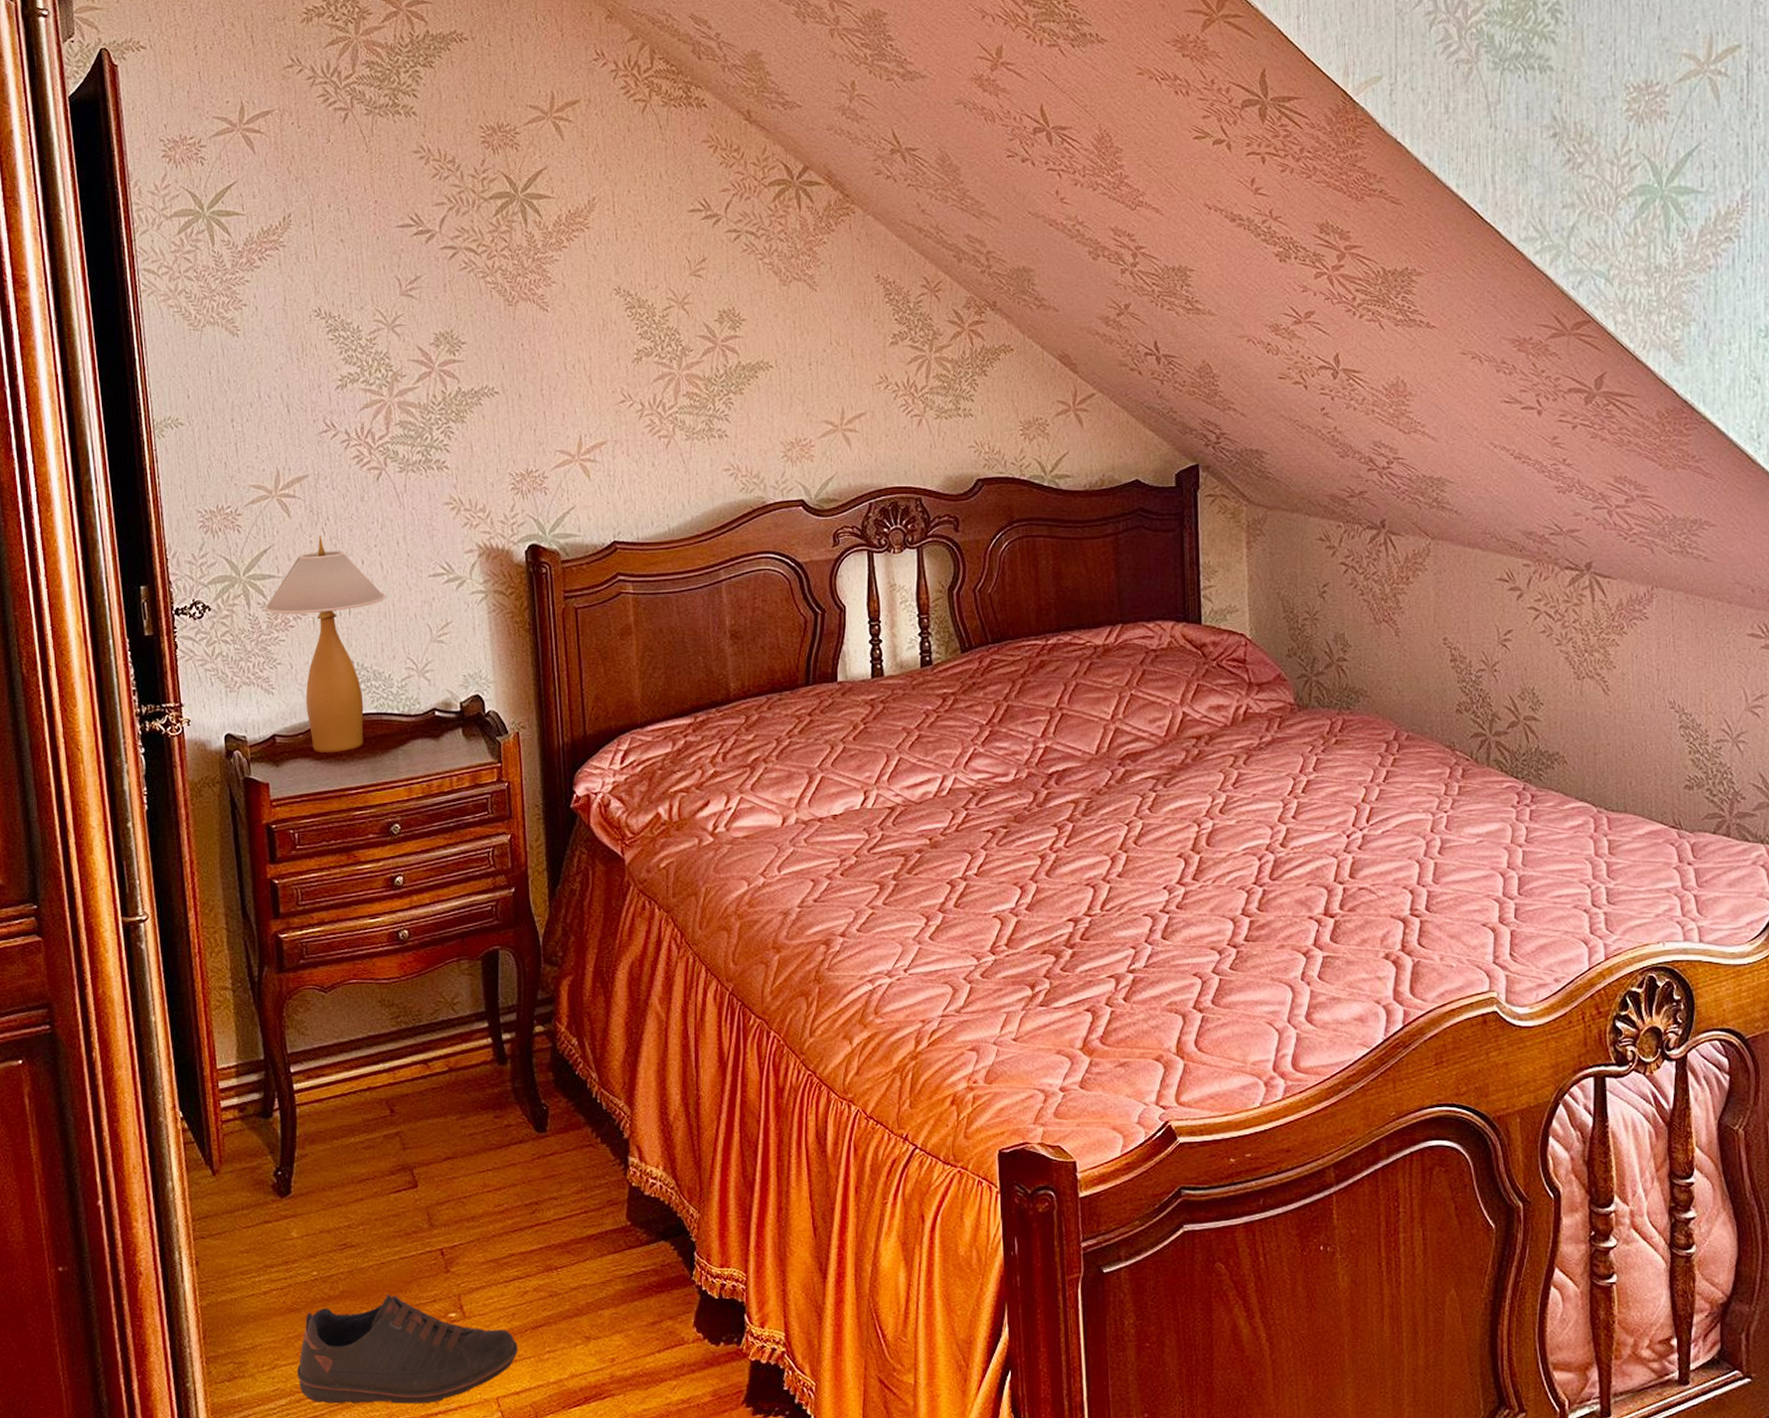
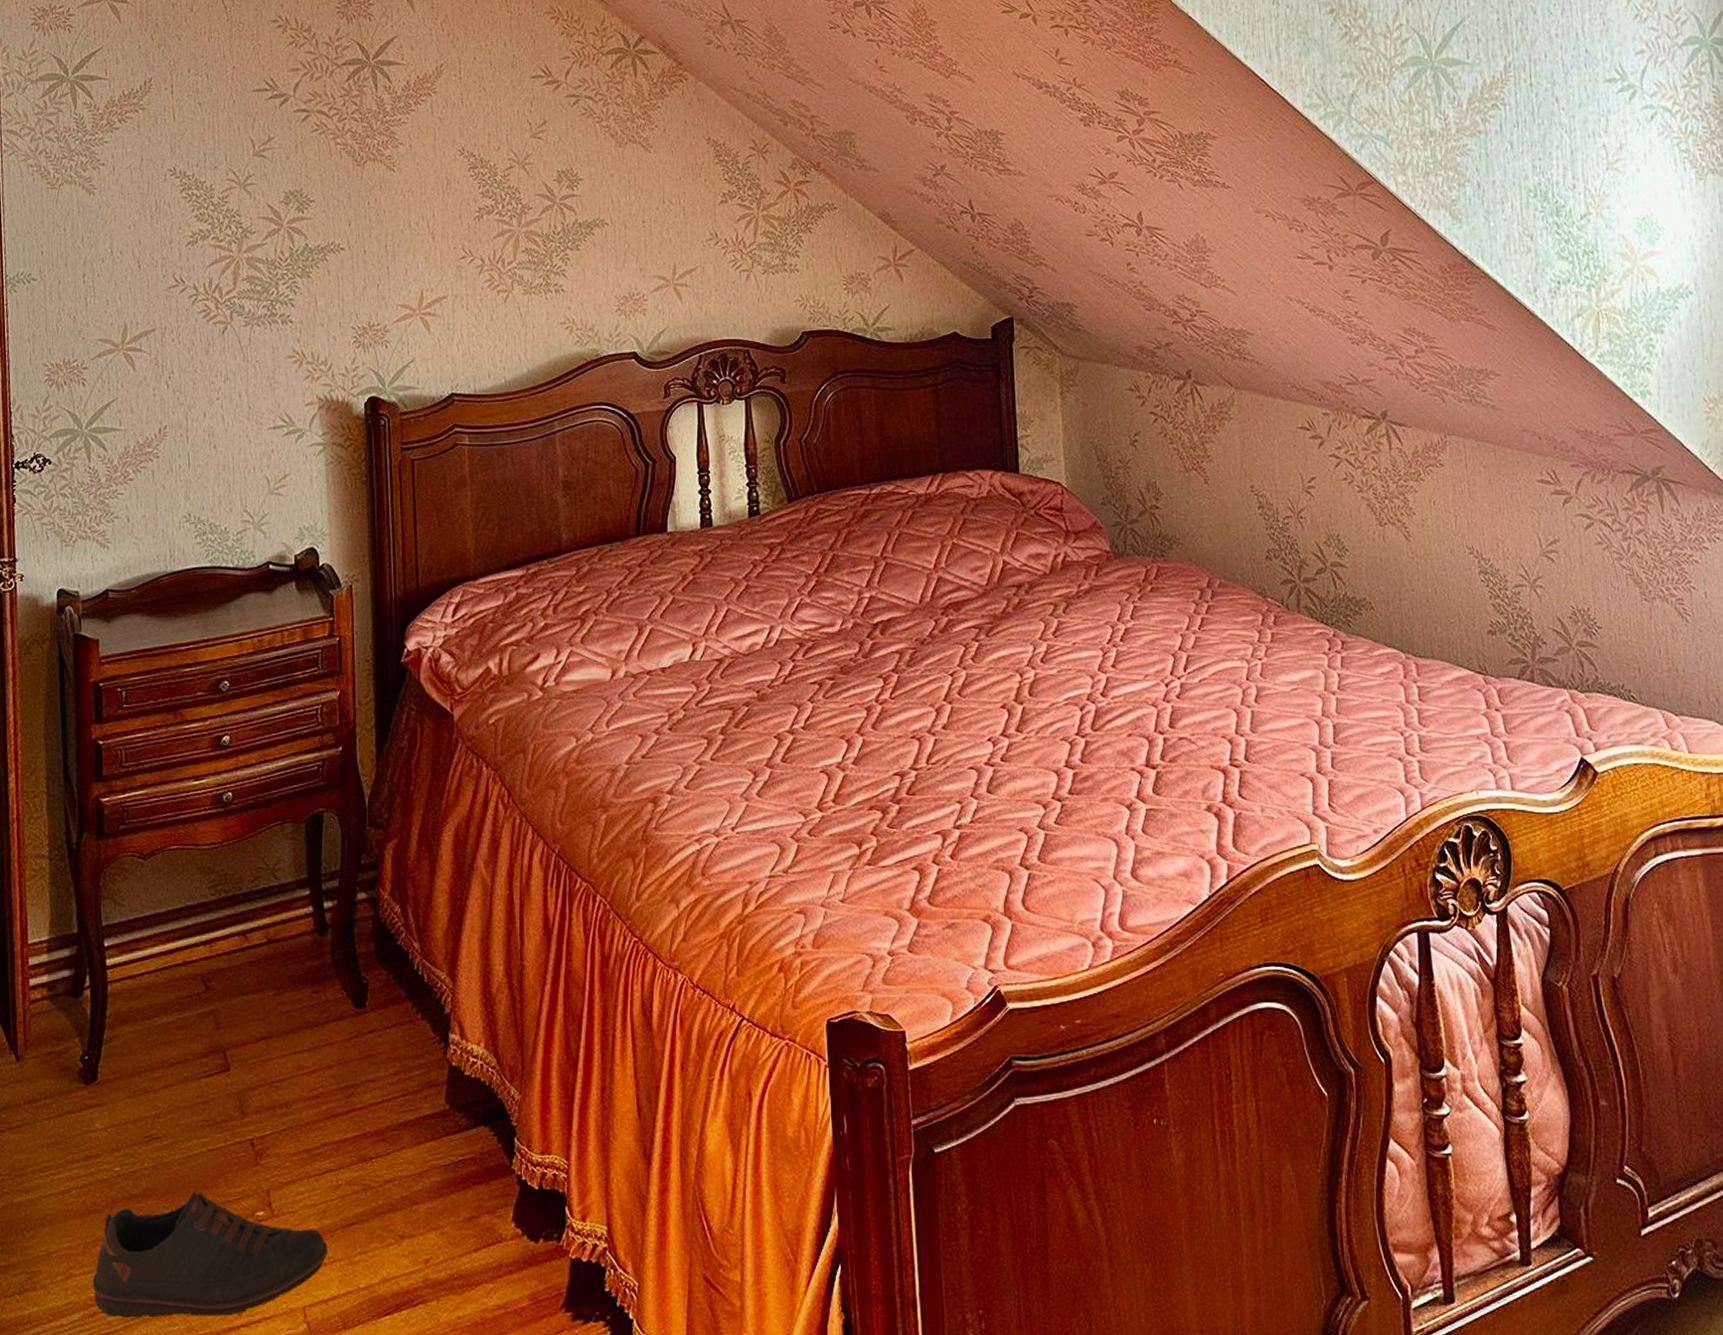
table lamp: present [264,534,386,752] -> none [104,387,226,607]

